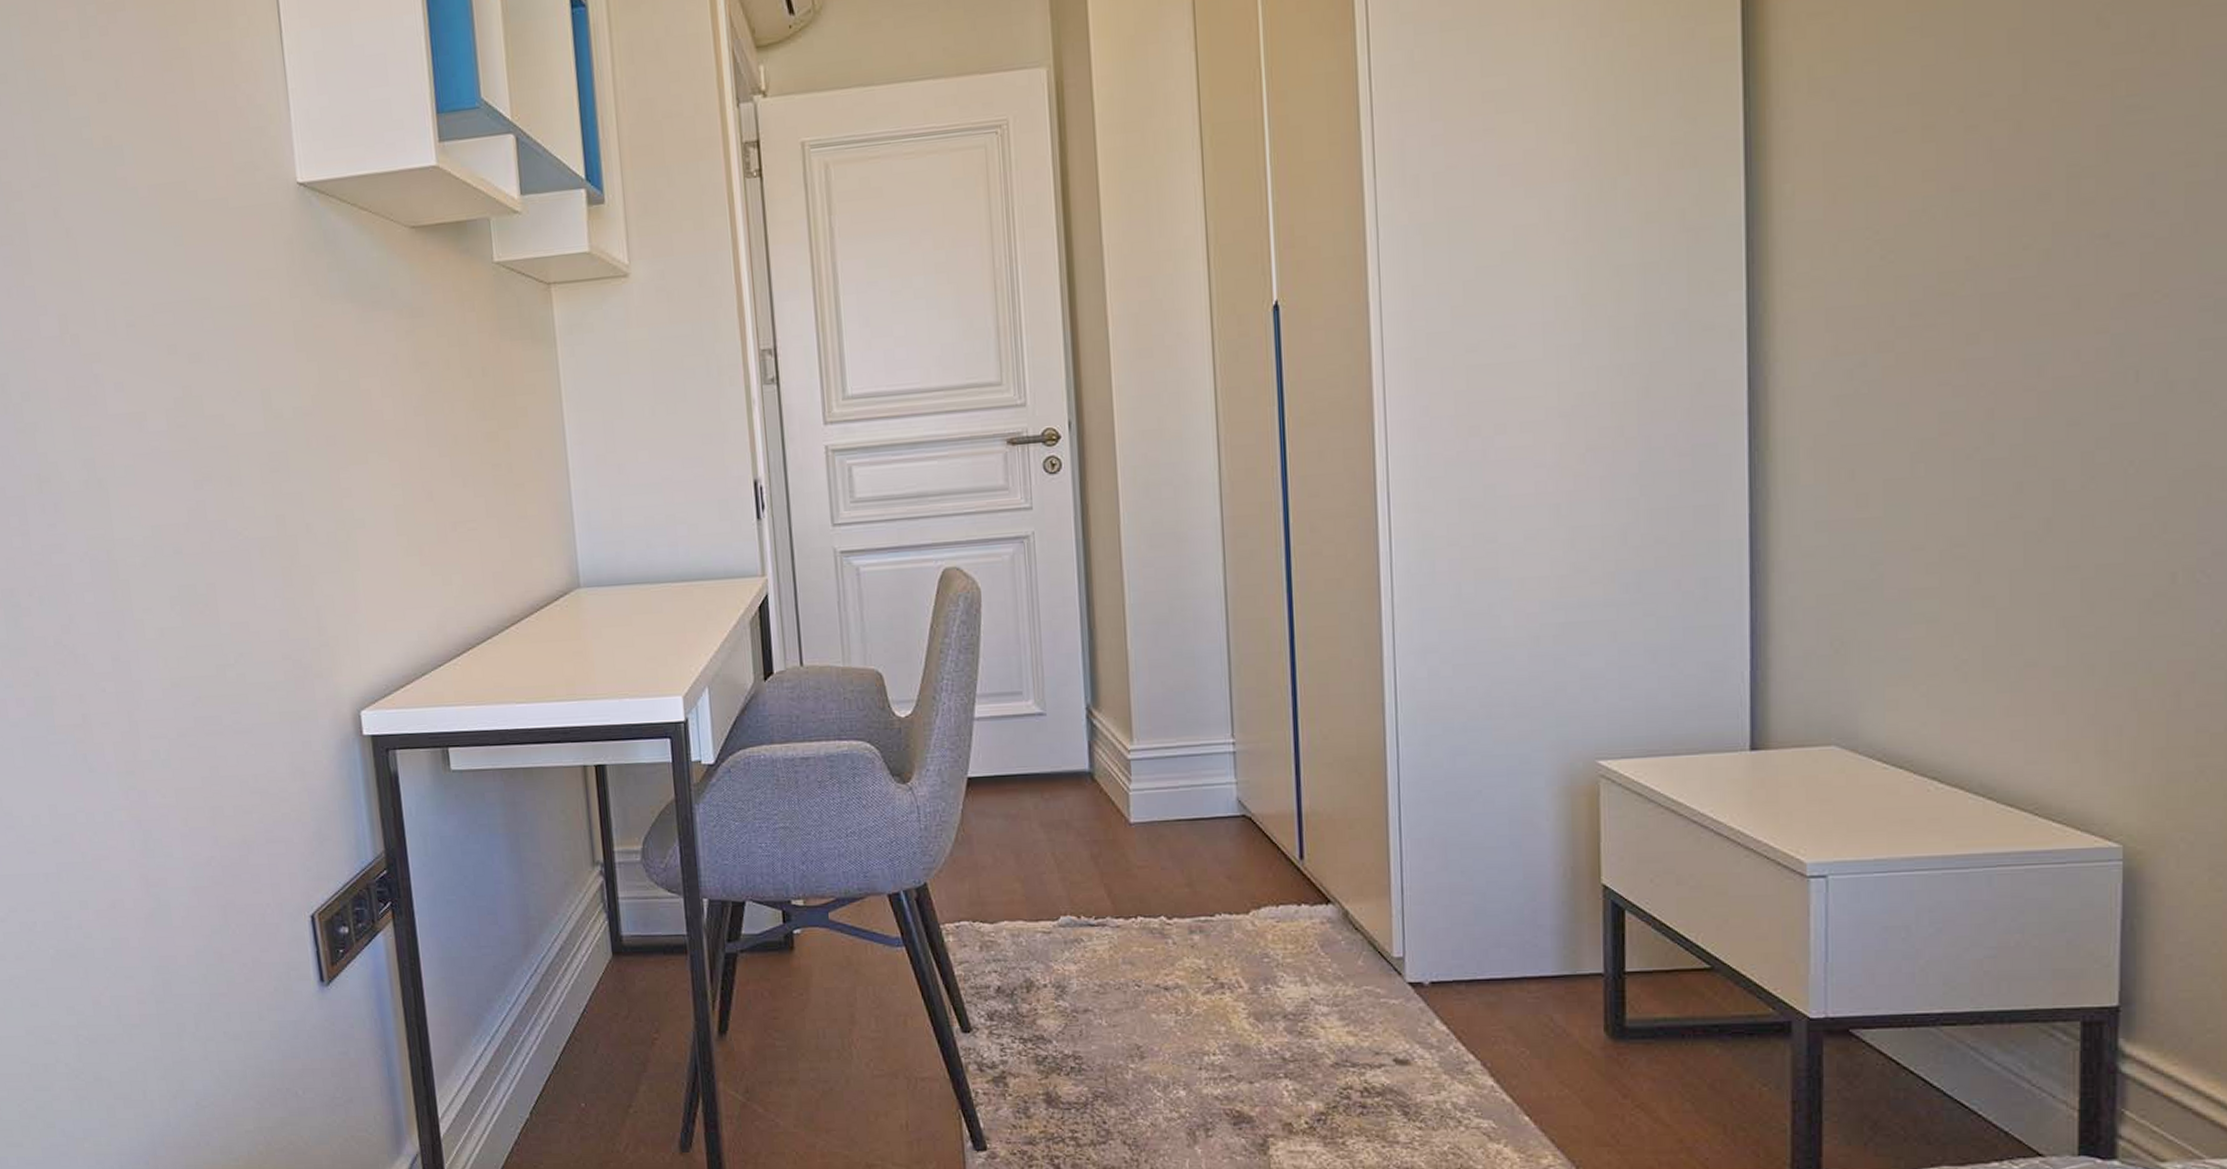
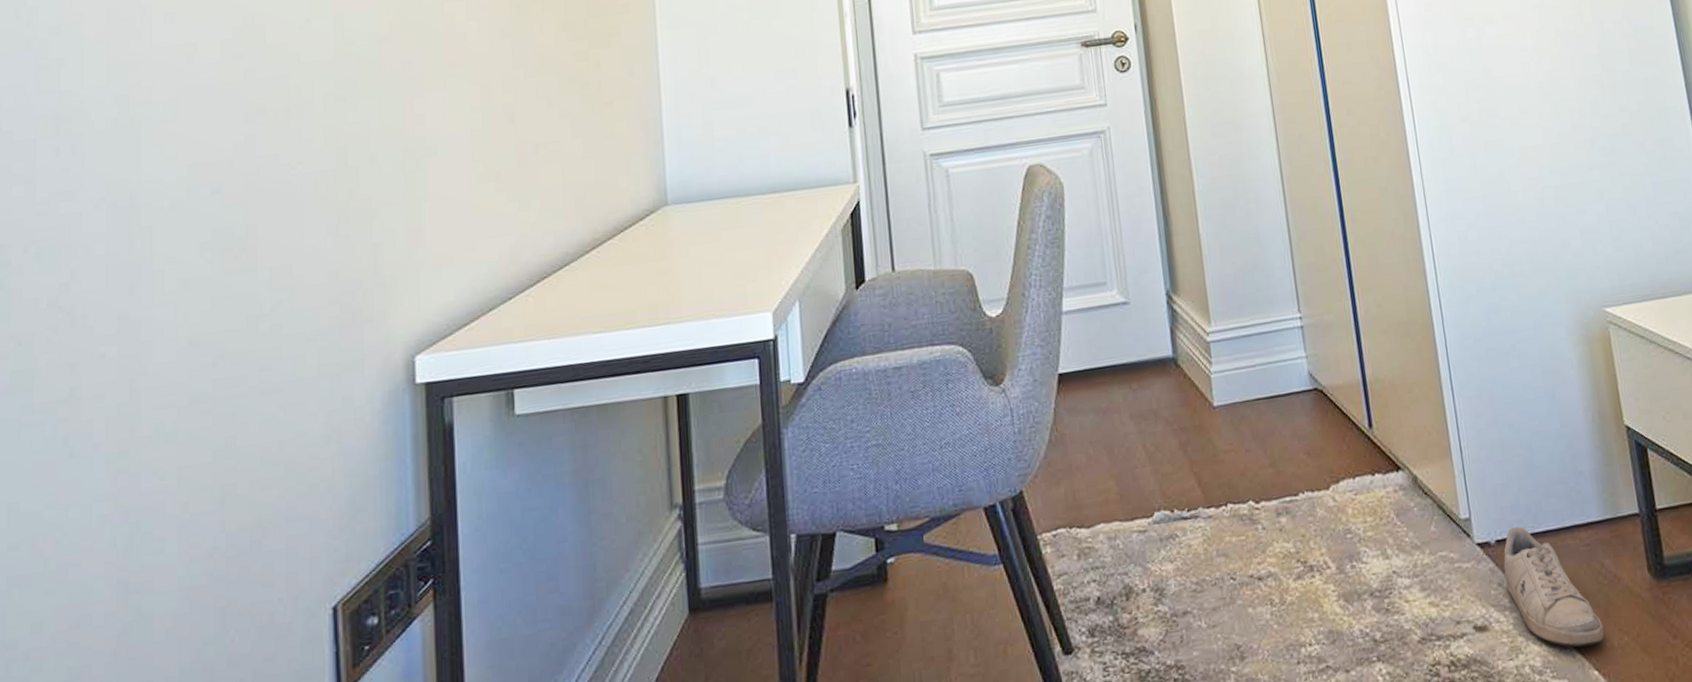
shoe: none [1435,972,1543,1093] -> present [1503,526,1605,648]

